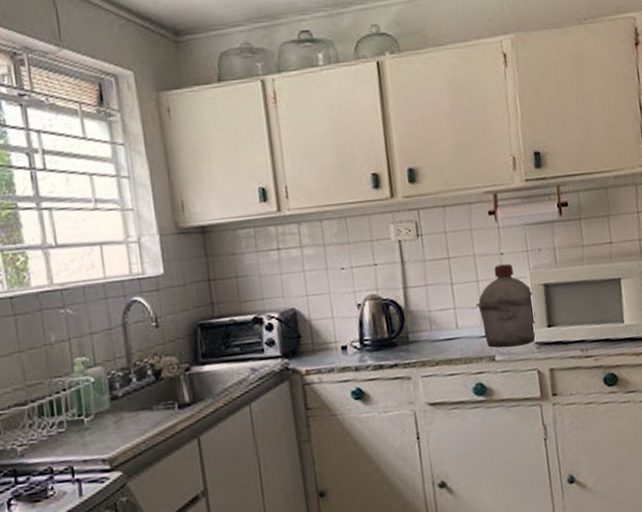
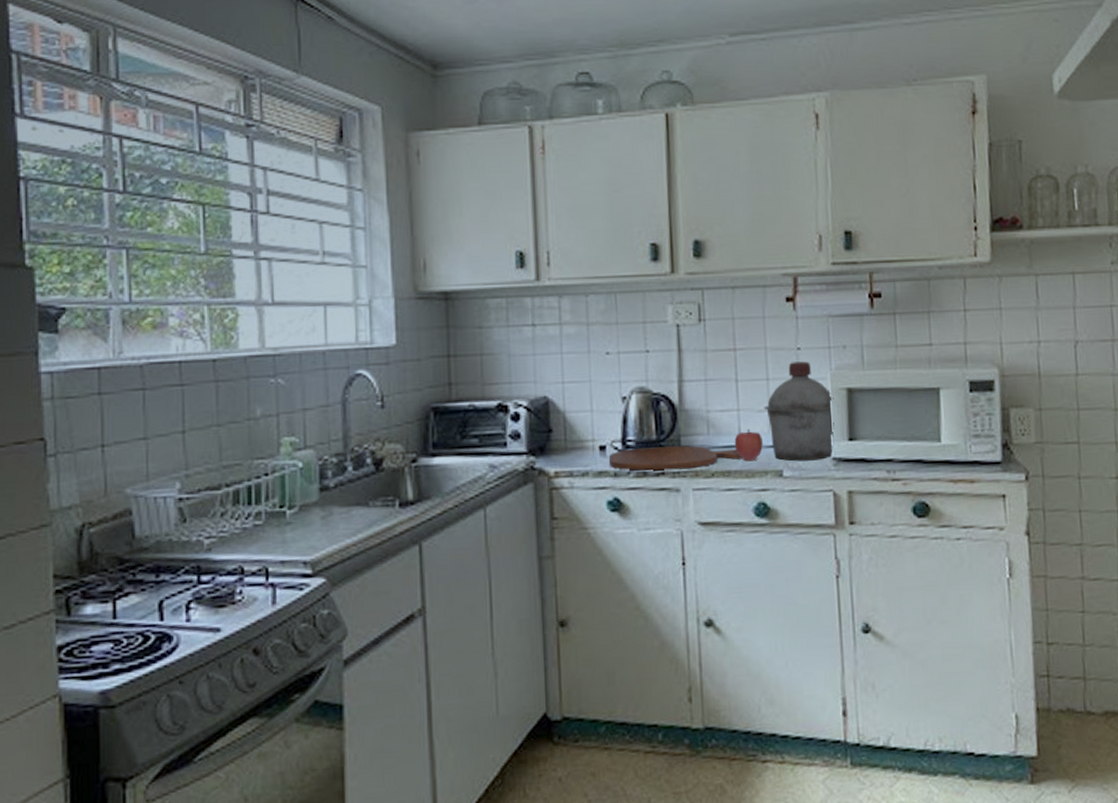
cutting board: none [350,340,462,365] -> present [608,445,743,471]
fruit: none [453,323,478,351] -> present [734,428,763,462]

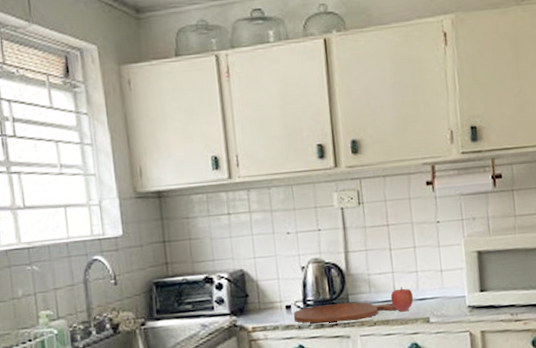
canister: present [763,361,834,462] -> none [412,231,469,311]

